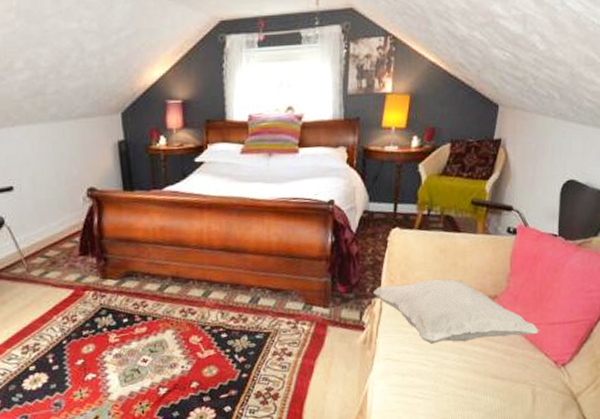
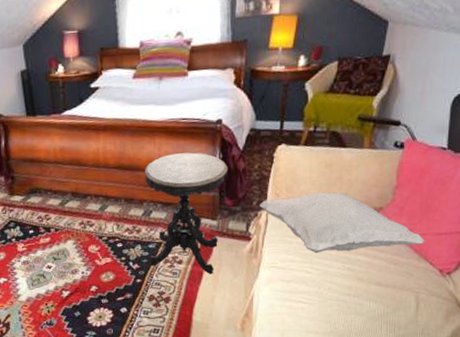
side table: none [251,234,341,368] -> present [144,152,228,275]

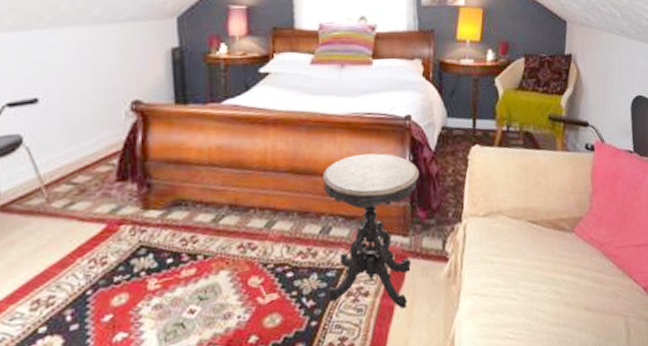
cushion: present [260,192,426,254] -> none [456,200,627,275]

